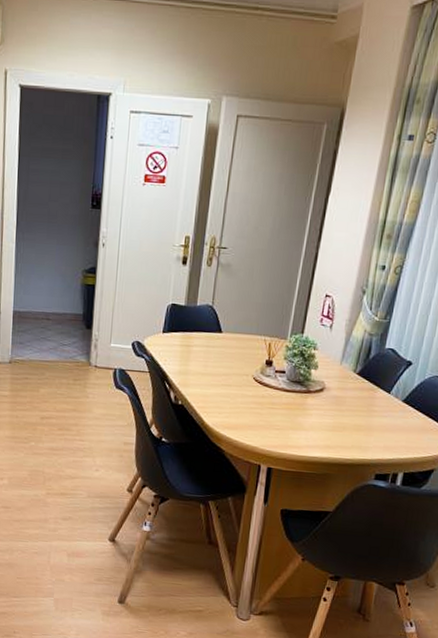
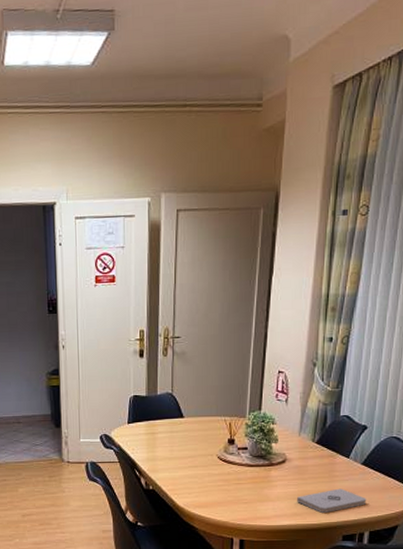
notepad: none [330,424,405,449] -> present [296,488,367,513]

